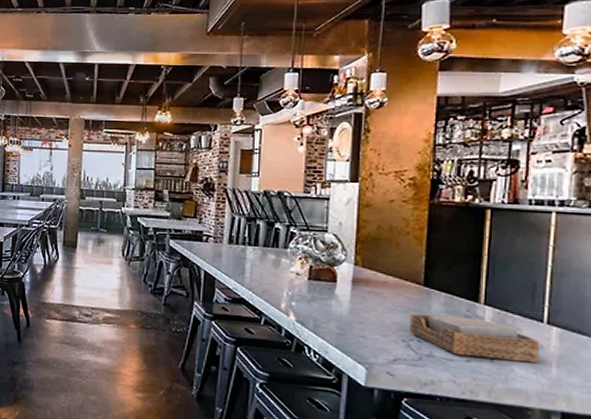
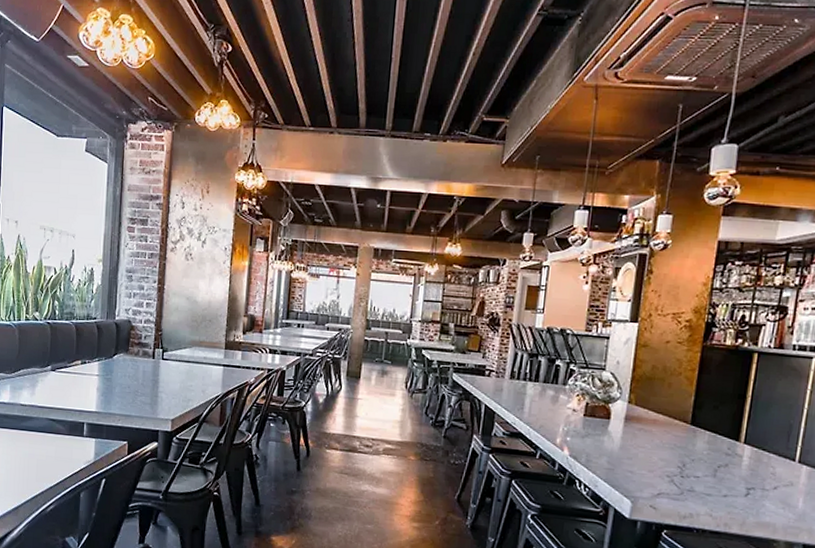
napkin holder: present [410,313,540,363] -> none [674,450,791,499]

